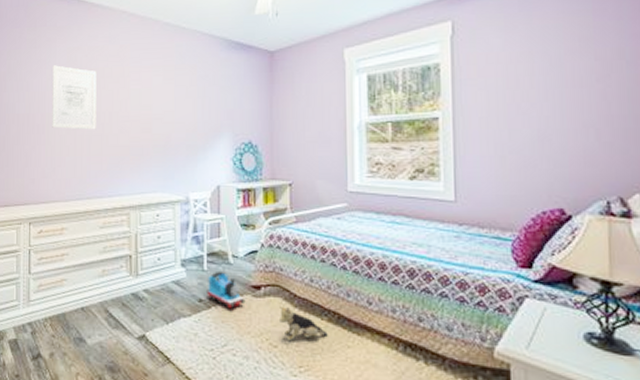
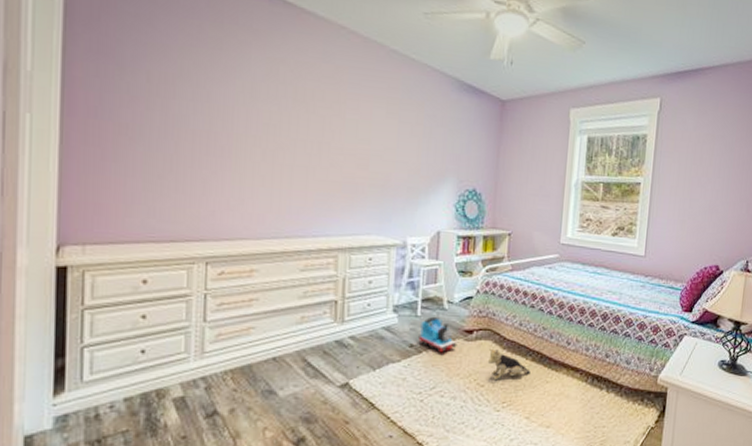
wall art: present [52,65,97,130] -> none [242,76,305,160]

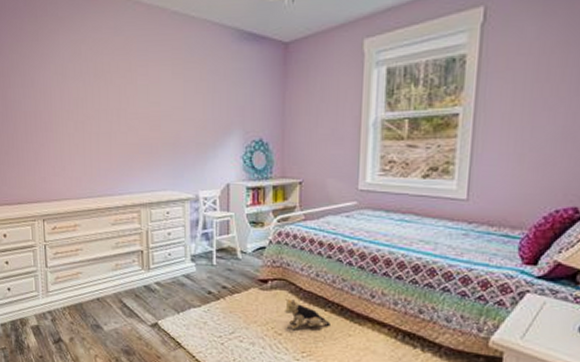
toy train: present [418,316,457,353] -> none [216,265,253,300]

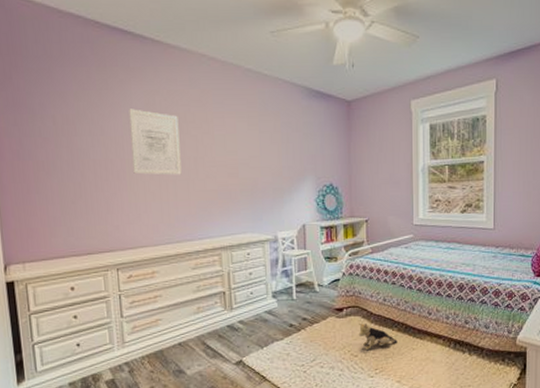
wall art: none [57,59,104,128] -> present [129,109,182,175]

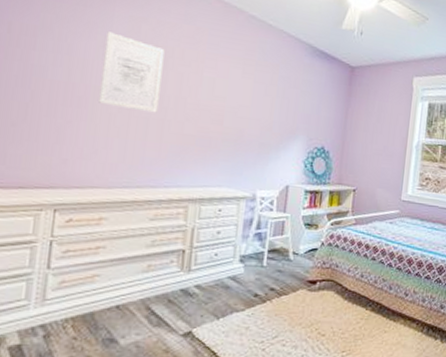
plush toy: present [359,323,397,351] -> none [330,298,370,330]

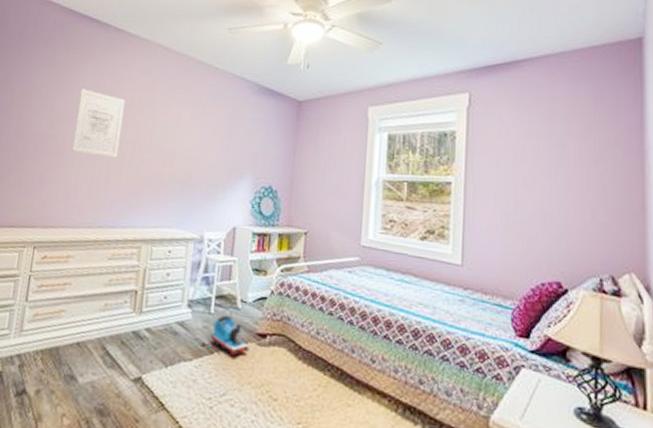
toy train: none [263,267,301,302] -> present [210,315,250,356]

